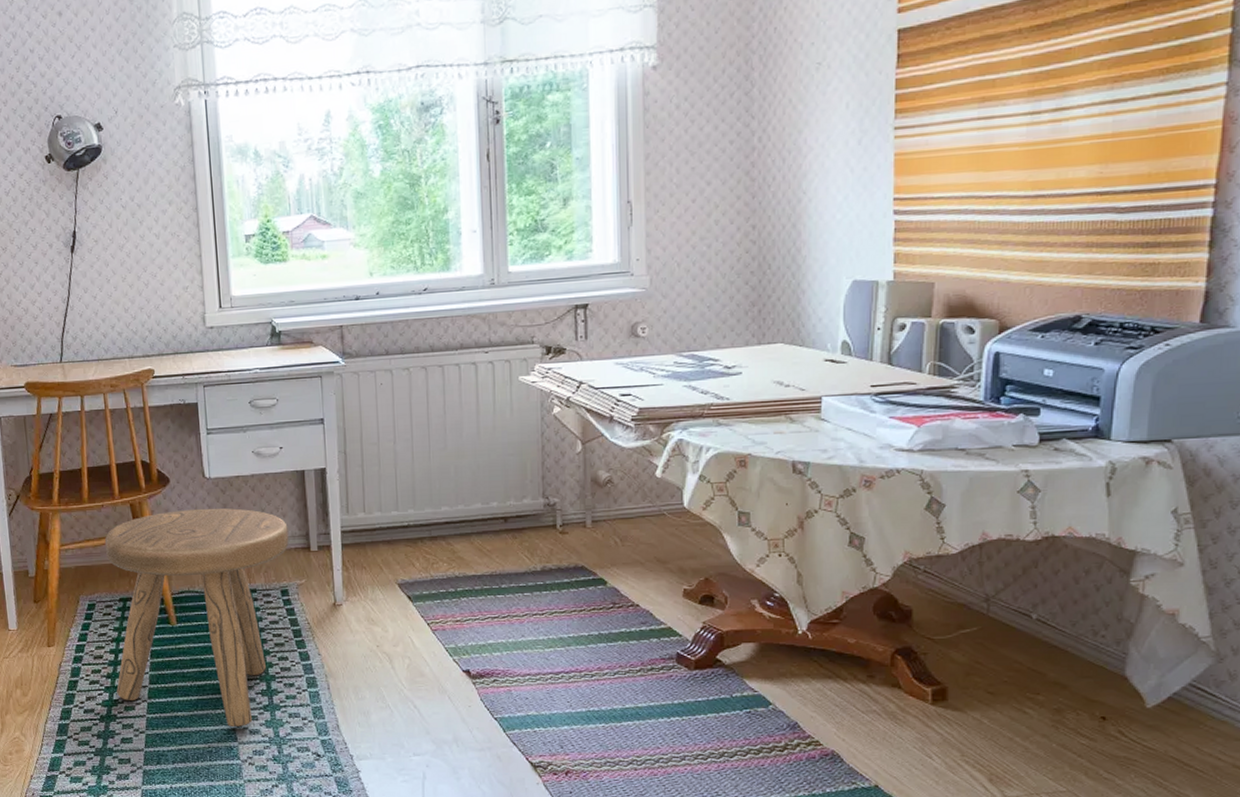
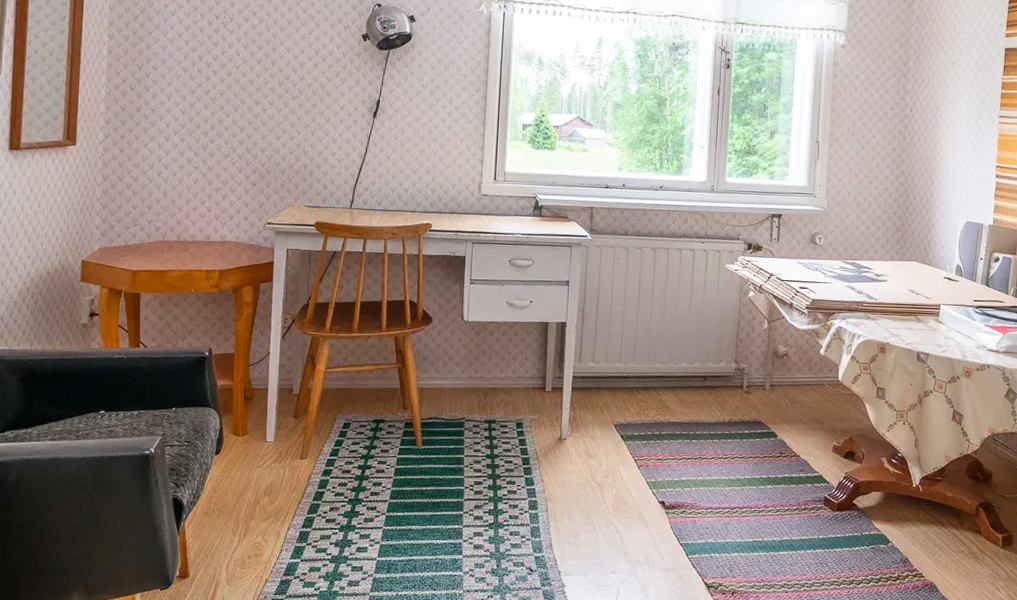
stool: present [105,508,289,726] -> none [359,346,529,541]

